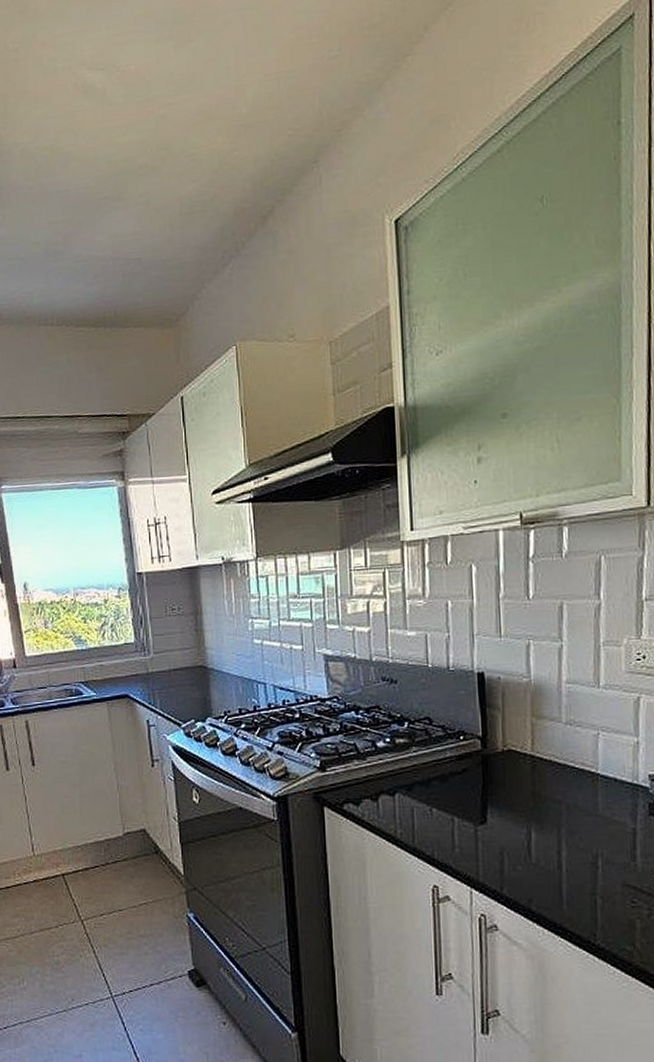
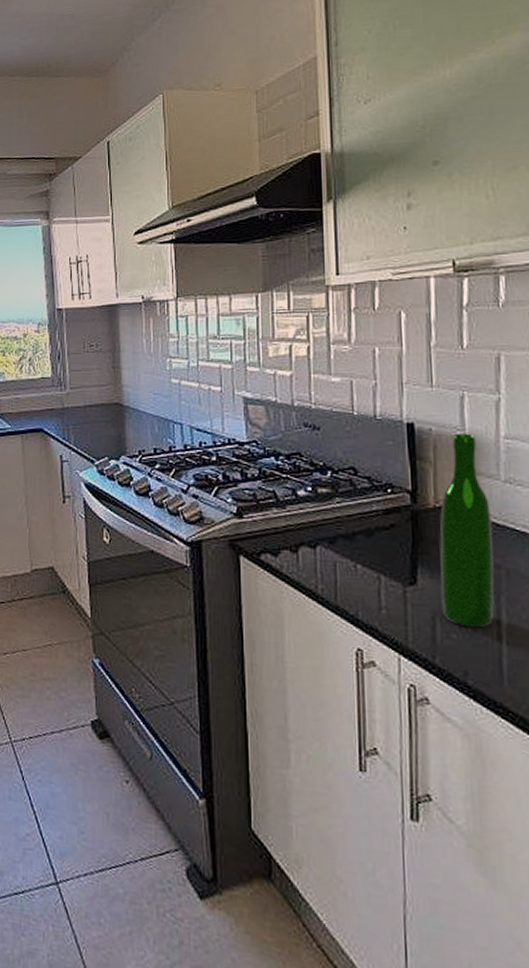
wine bottle: none [507,680,556,859] -> present [439,433,495,628]

